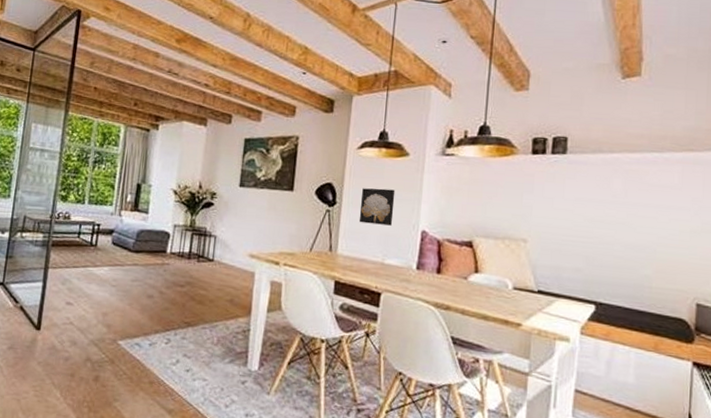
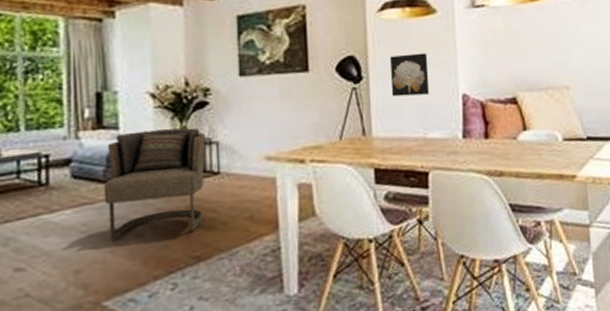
armchair: none [130,217,207,302] -> present [103,127,206,241]

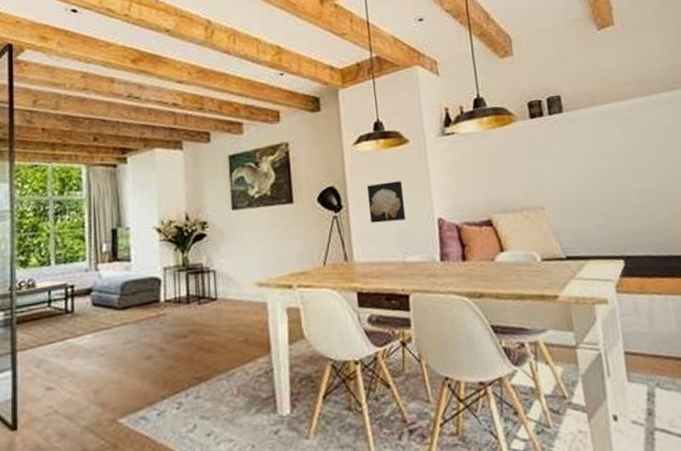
armchair: present [103,127,206,241] -> none [118,258,204,363]

